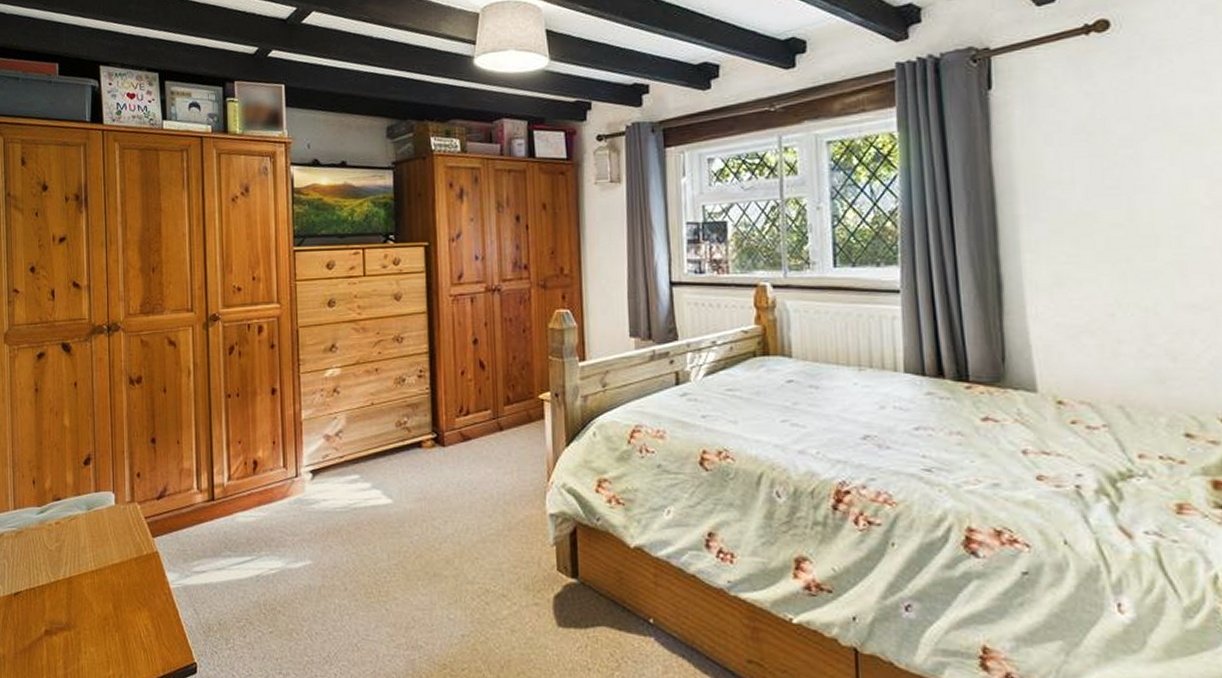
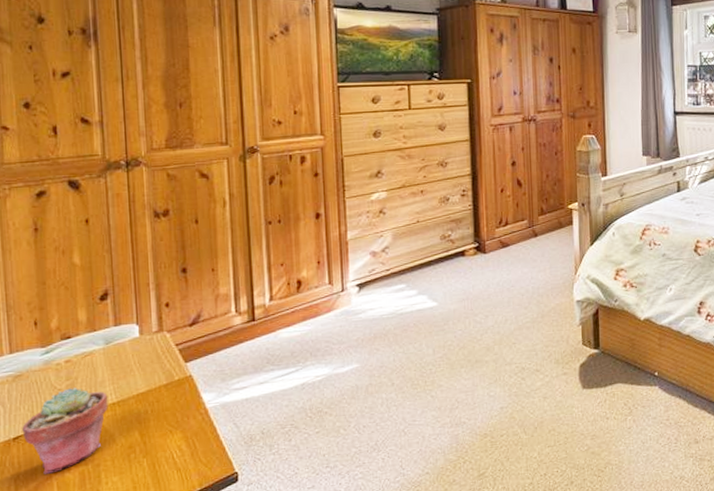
potted succulent: none [21,550,88,634] -> present [22,388,108,474]

